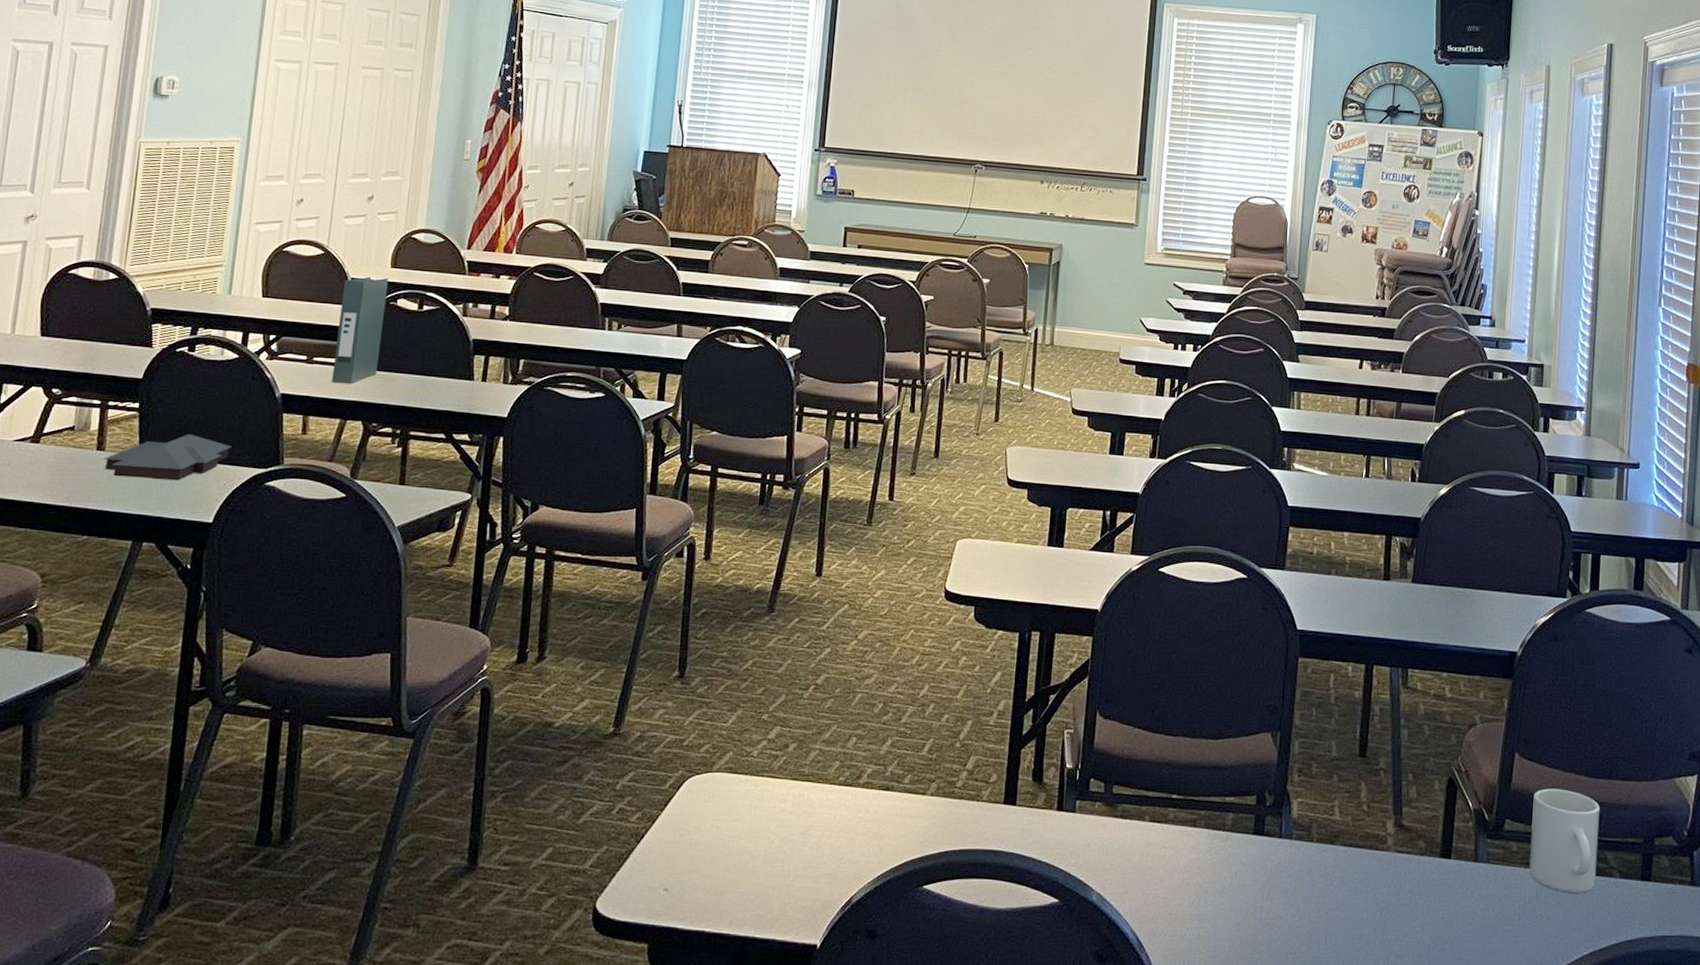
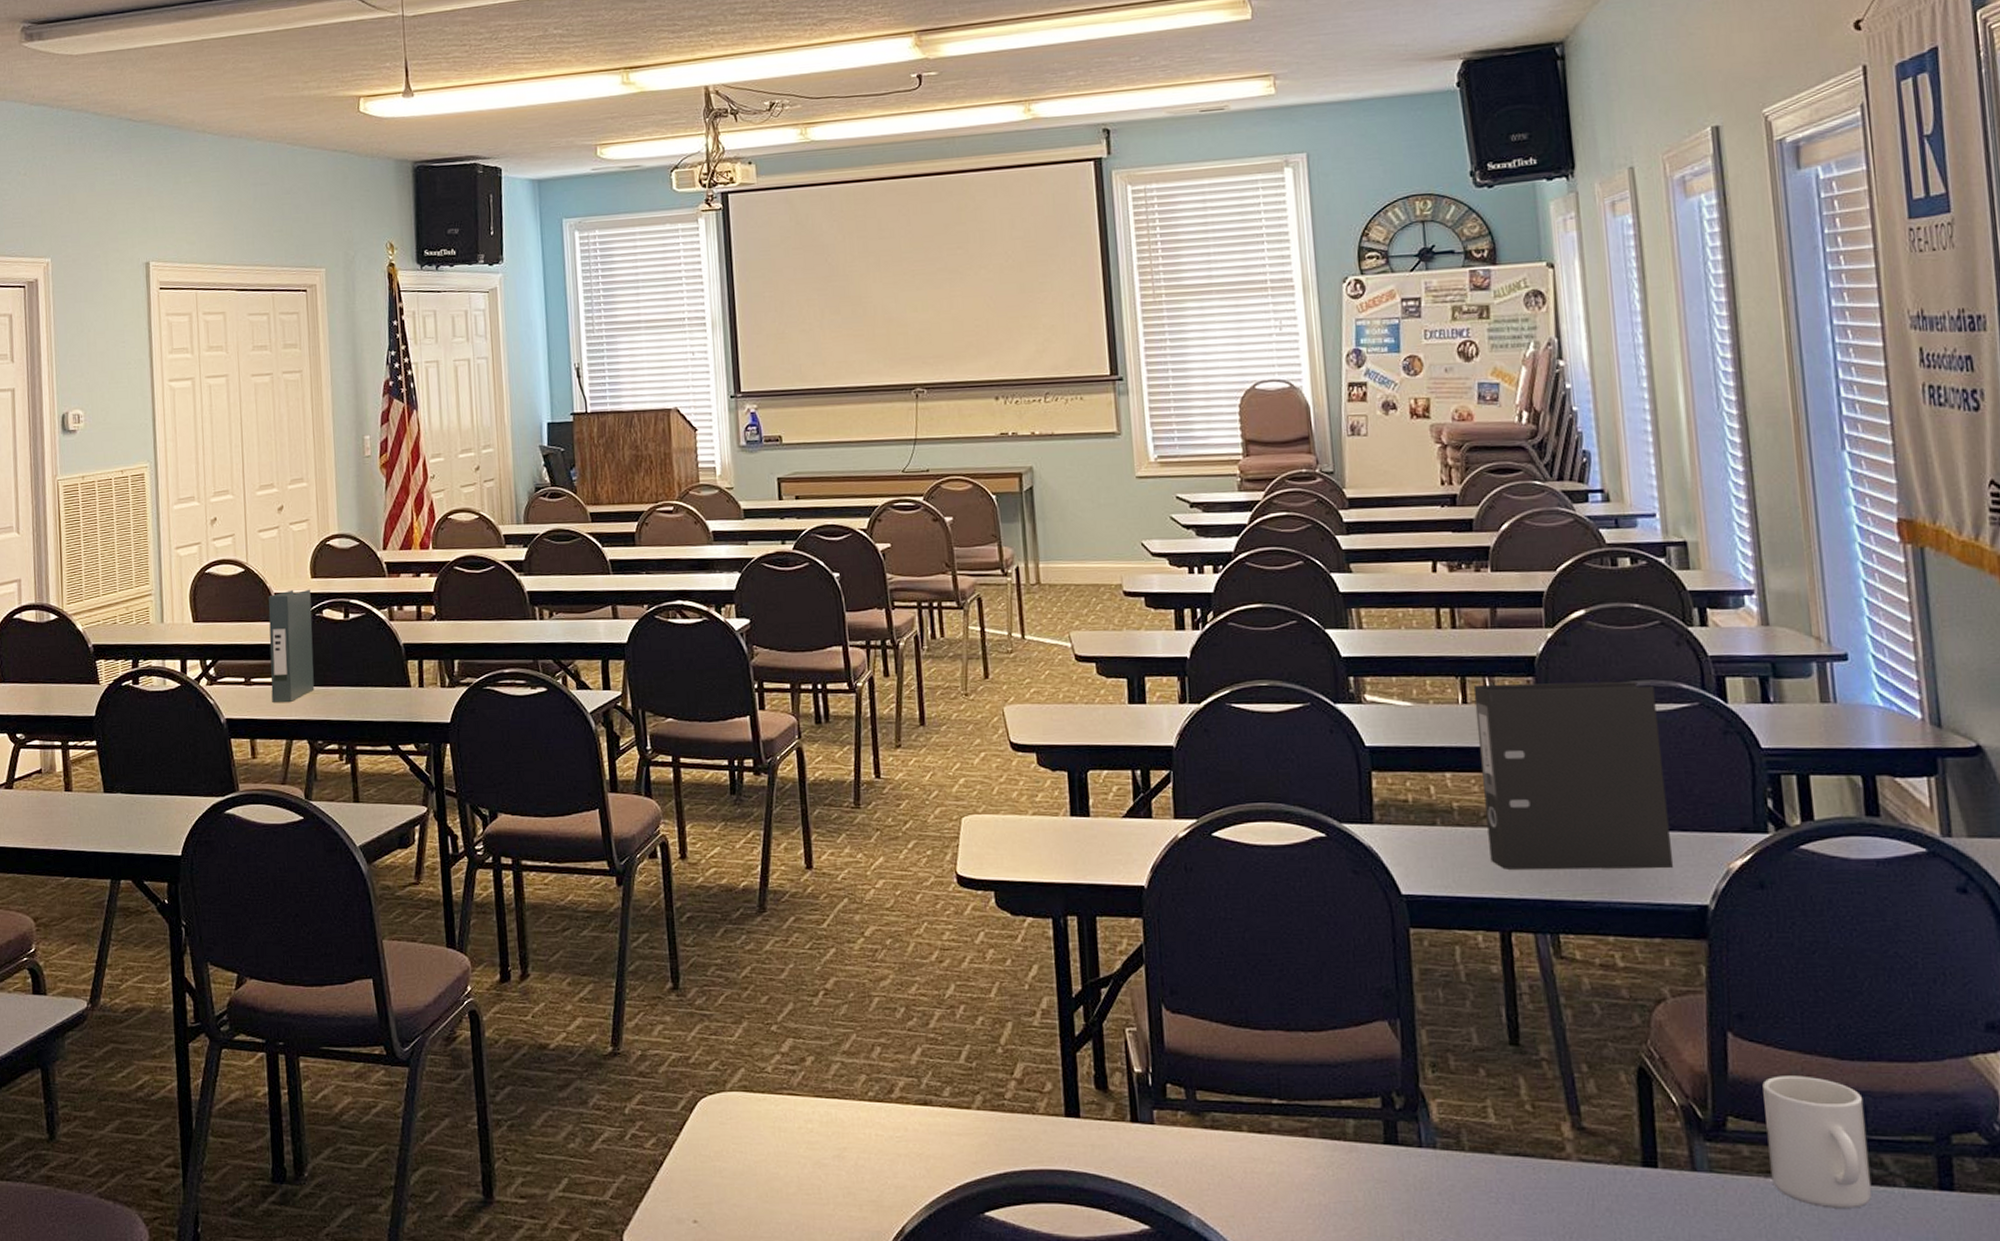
papers: present [103,433,232,480] -> none [72,767,188,816]
binder: none [1367,463,1504,621] -> present [1473,681,1674,870]

